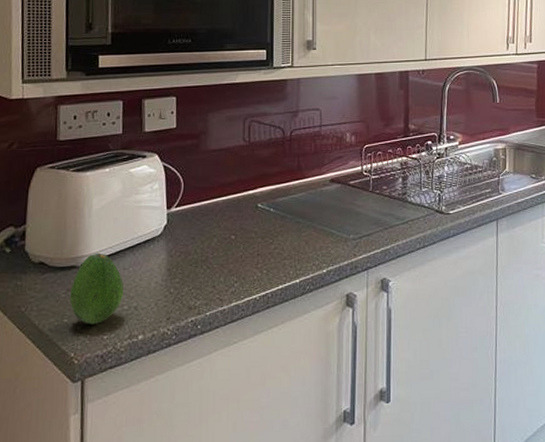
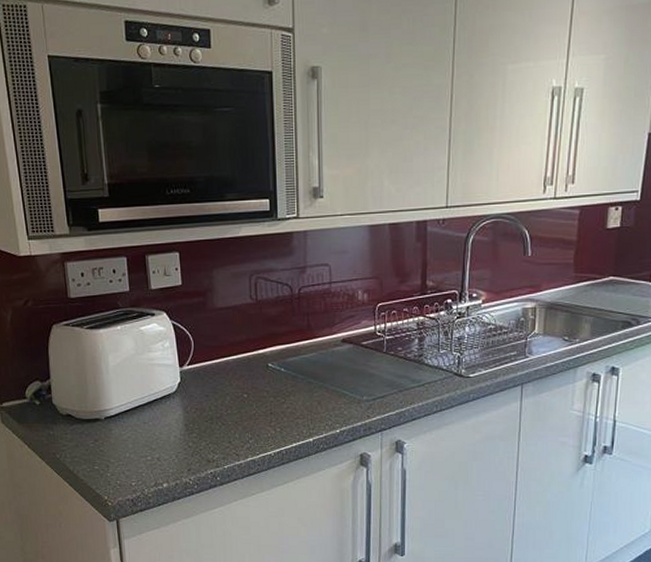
fruit: present [70,252,124,325] -> none [97,407,147,473]

